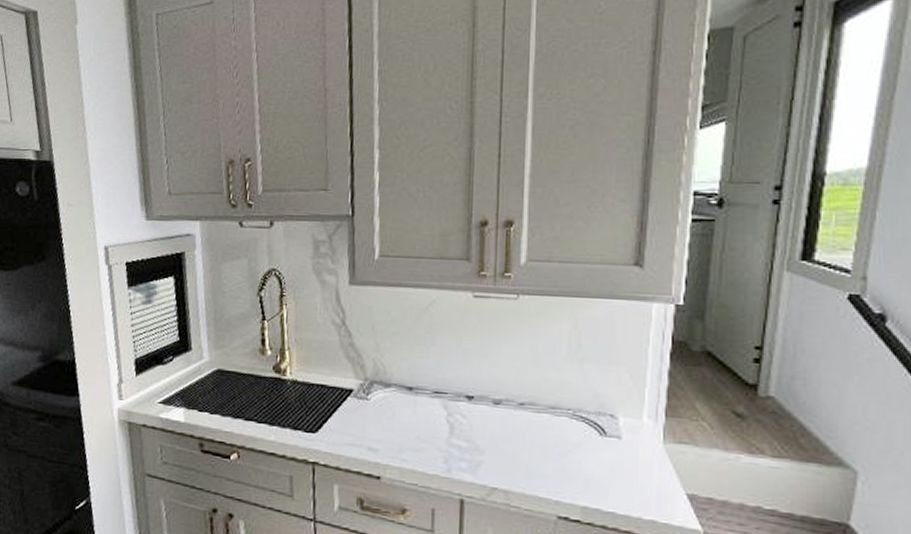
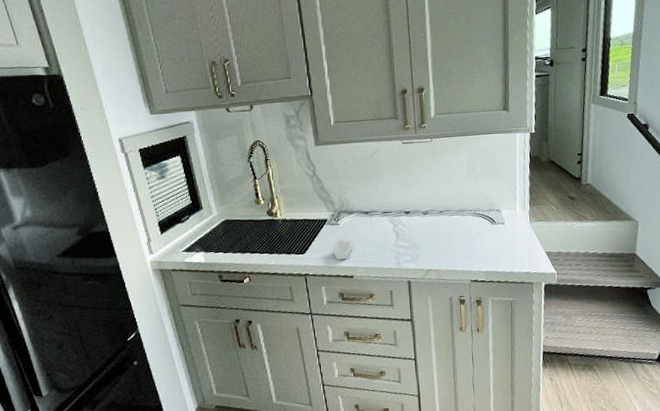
soap bar: none [356,421,385,451] -> present [333,239,353,260]

